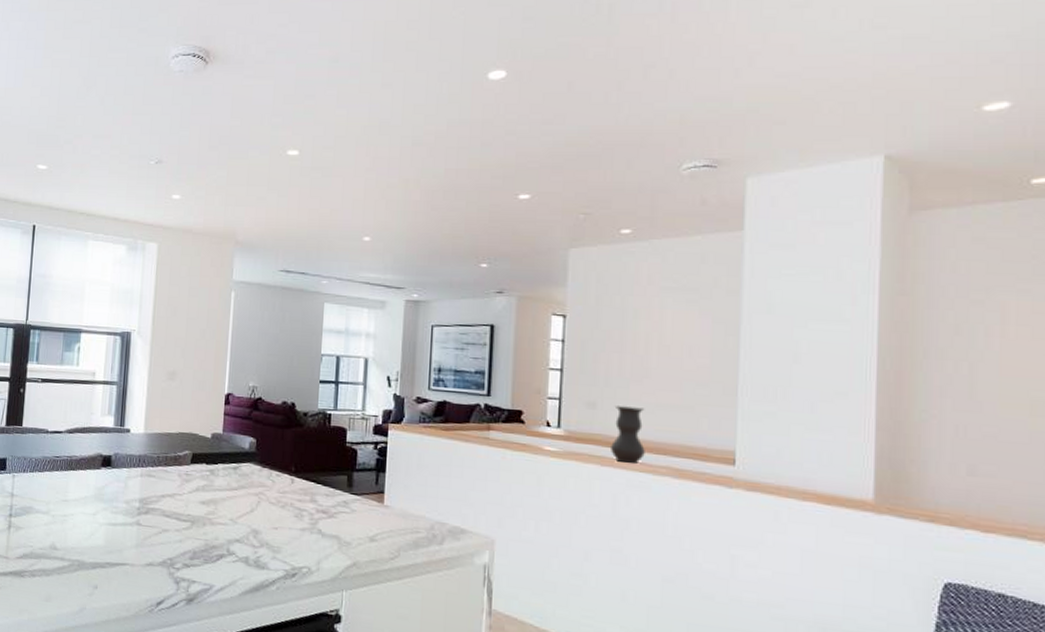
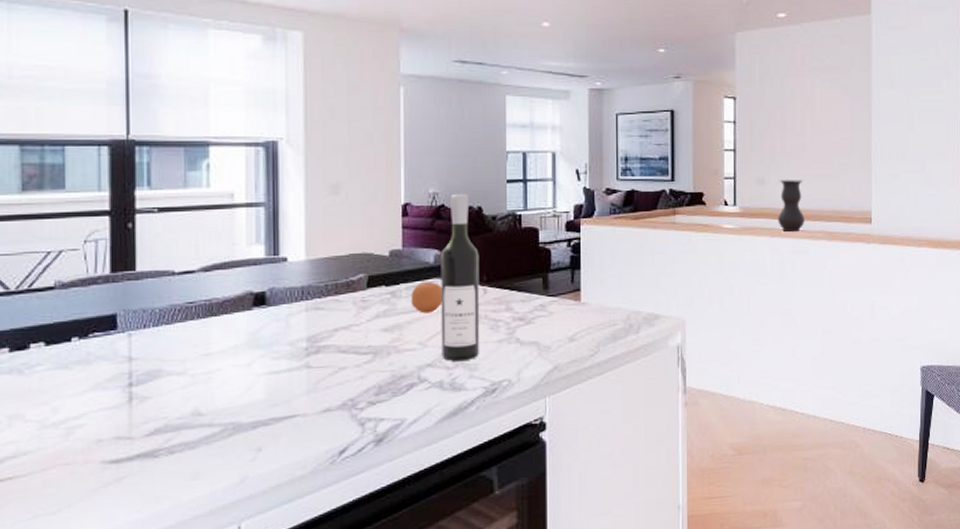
fruit: none [226,464,254,494] -> present [410,281,442,314]
bottle: none [249,388,290,542] -> present [440,193,480,361]

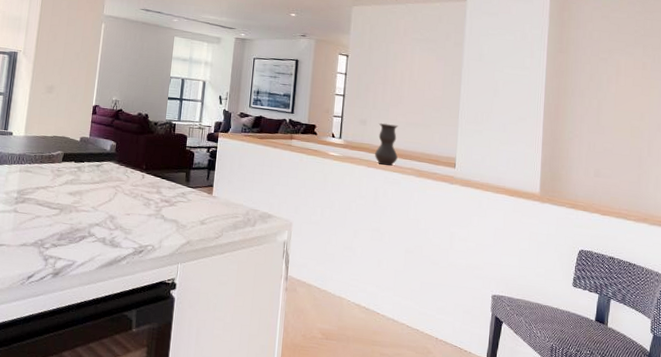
fruit: present [410,281,442,314] -> none [90,162,114,187]
bottle: present [440,193,480,361] -> none [107,102,142,226]

